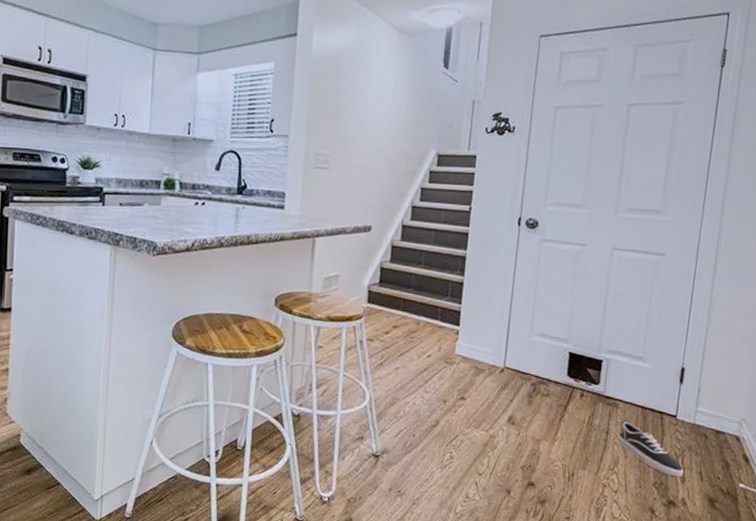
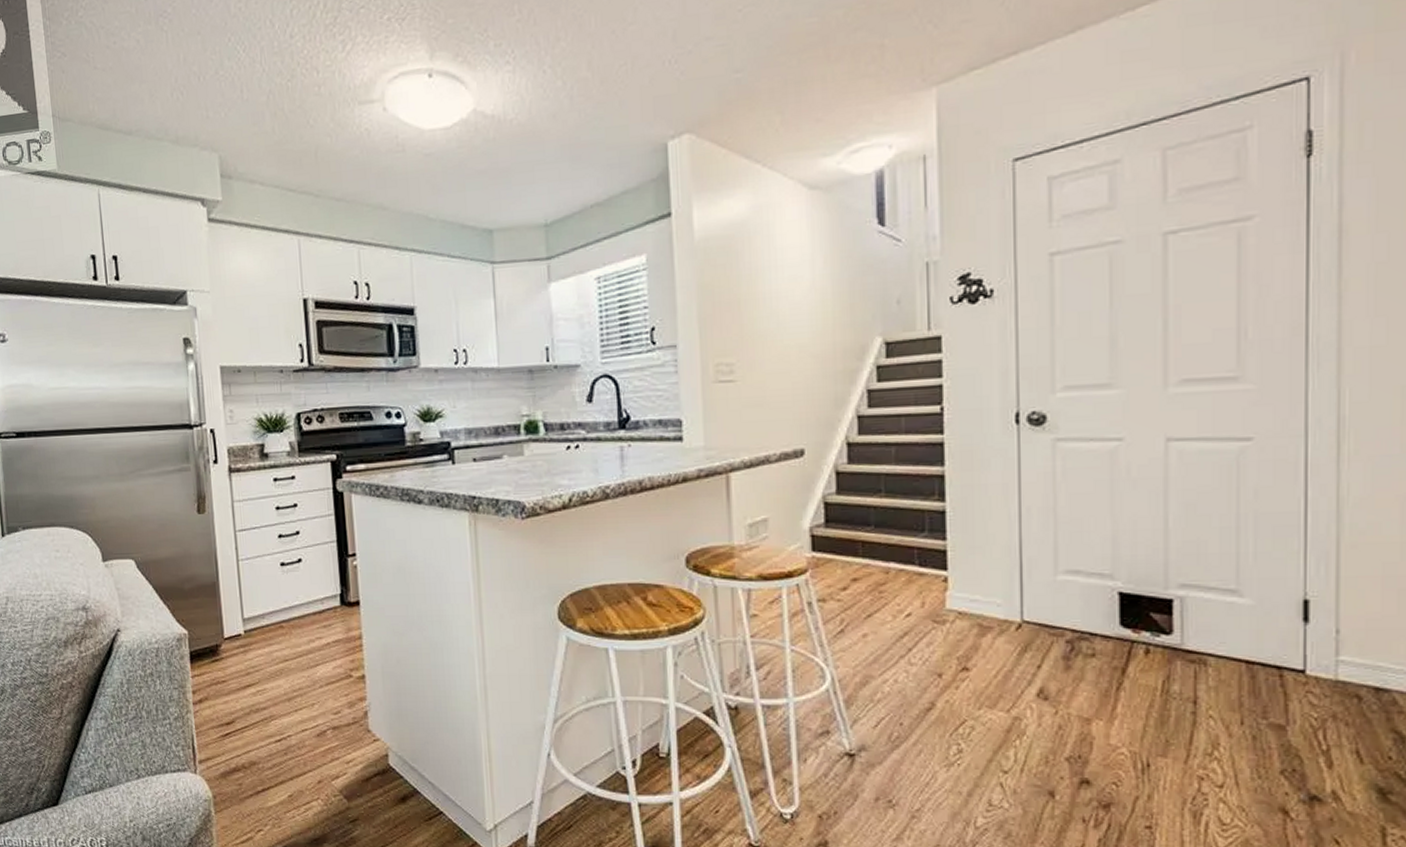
shoe: present [617,421,683,478] -> none [1213,683,1328,760]

